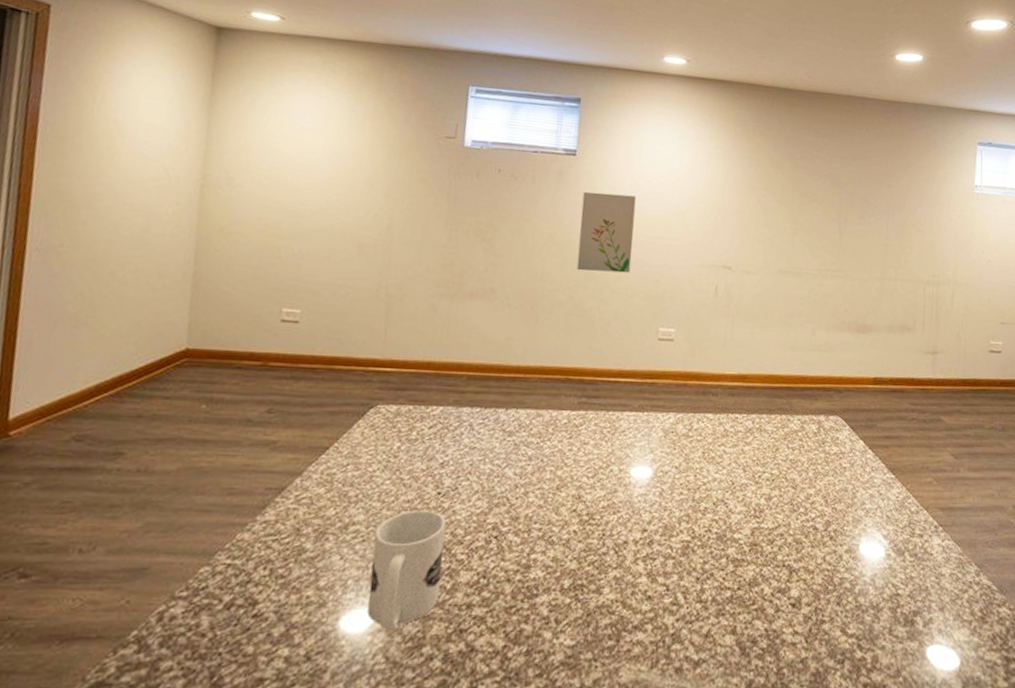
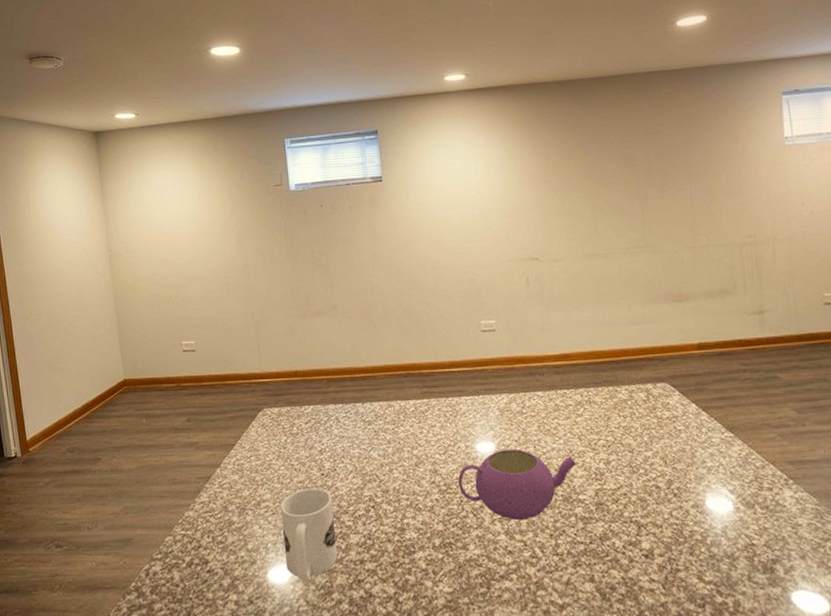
wall art: present [576,191,636,273] -> none [394,208,447,281]
teapot: none [603,477,736,559] -> present [458,449,576,520]

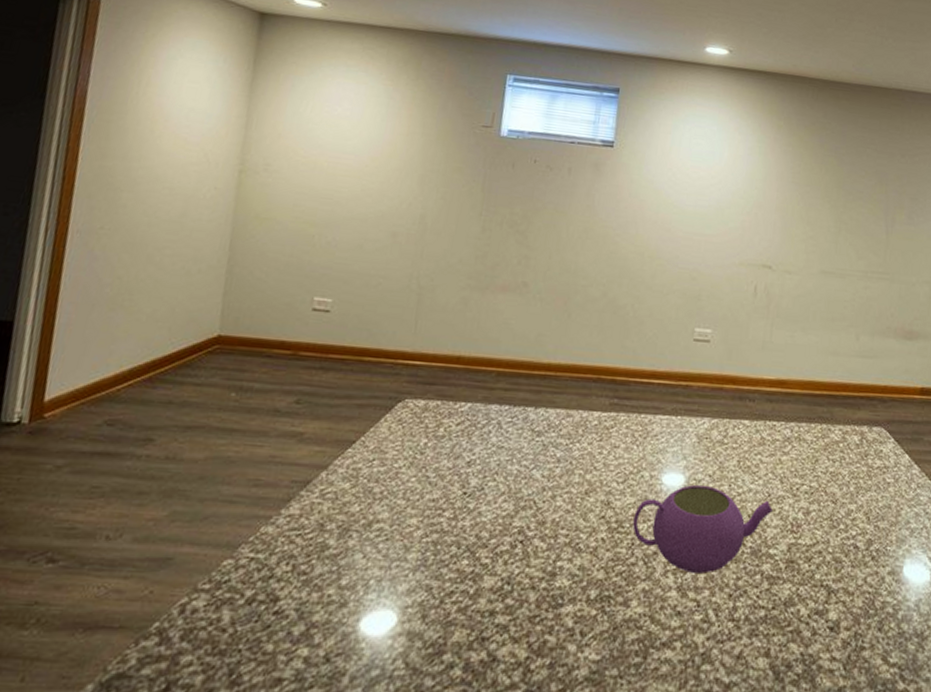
mug: present [281,488,337,581] -> none [388,509,472,634]

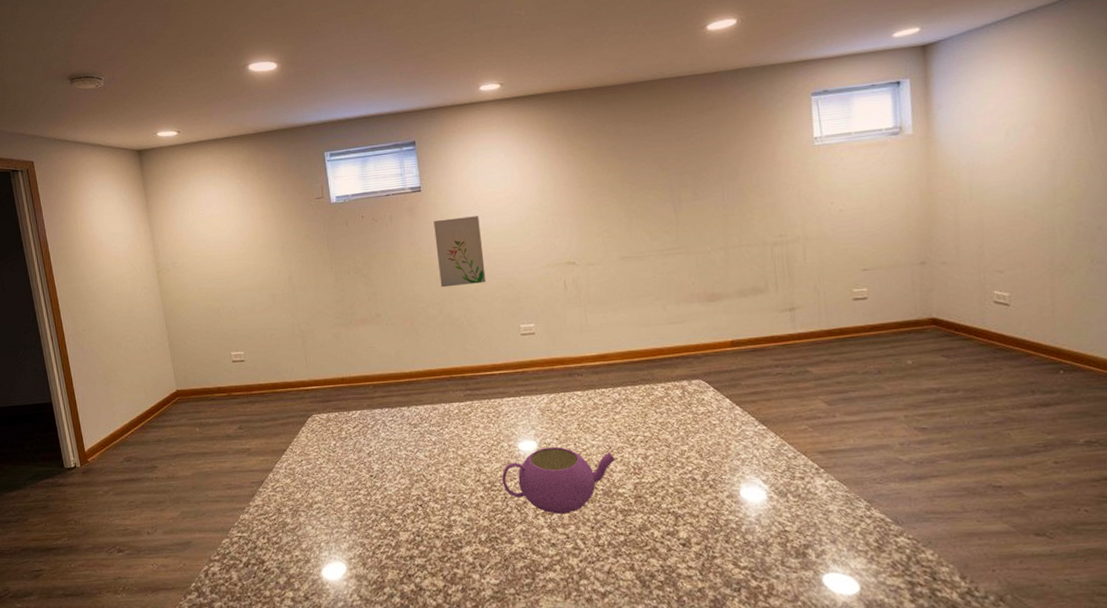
wall art: none [611,184,674,270] -> present [433,216,486,288]

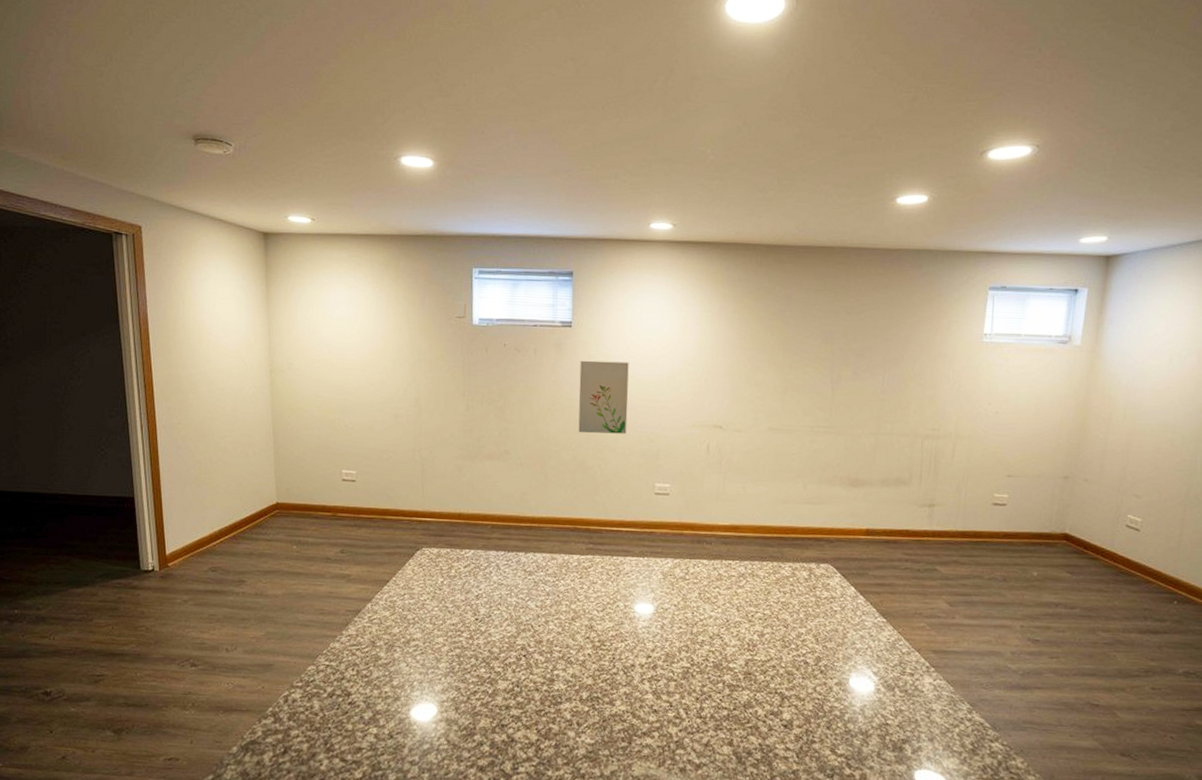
teapot: present [502,447,615,514] -> none [613,613,731,682]

